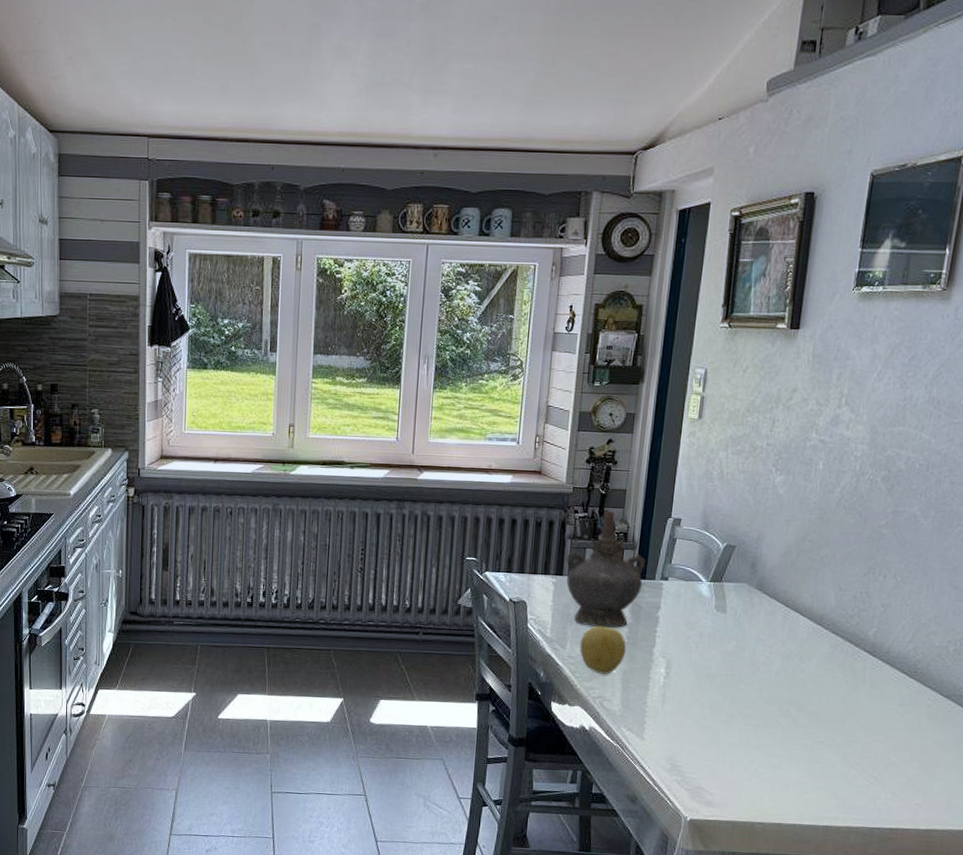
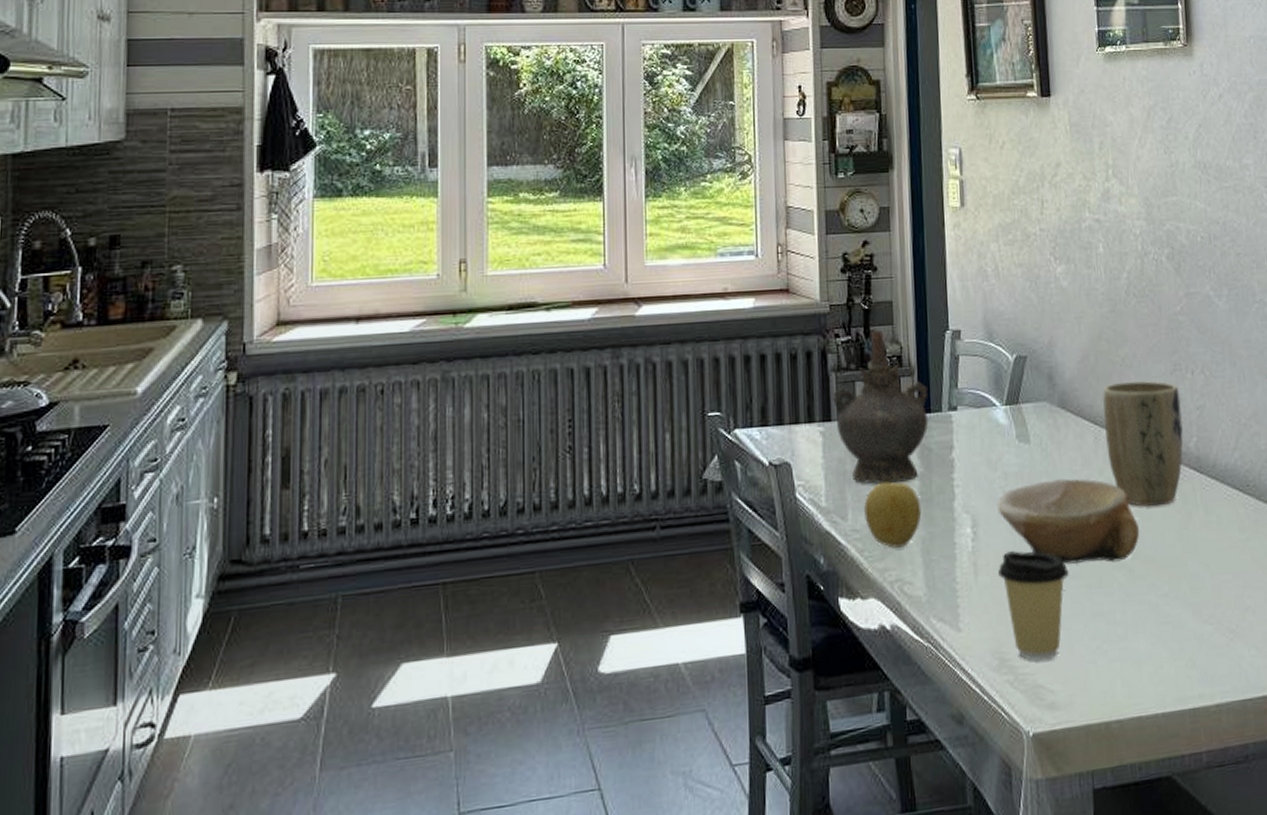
coffee cup: none [682,690,741,772] -> present [998,551,1069,662]
bowl: none [689,643,809,712] -> present [997,479,1140,565]
plant pot: none [792,576,869,677] -> present [1102,381,1184,507]

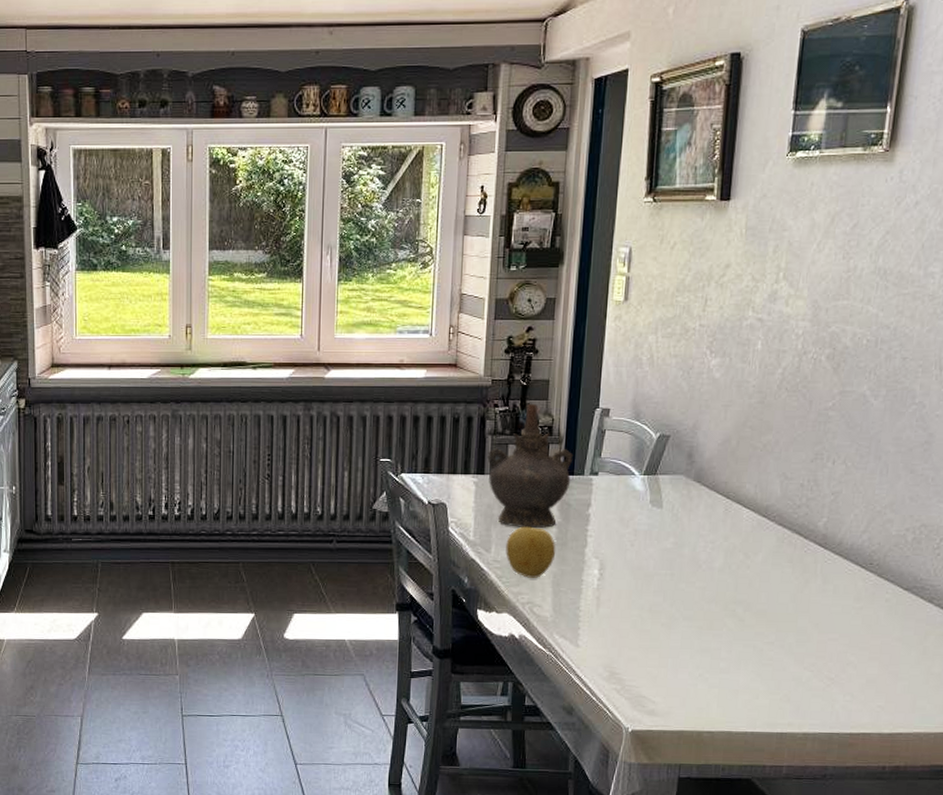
bowl: present [997,479,1140,565] -> none [624,540,756,612]
coffee cup: present [998,551,1069,662] -> none [618,592,683,679]
plant pot: present [1102,381,1184,507] -> none [735,465,818,572]

